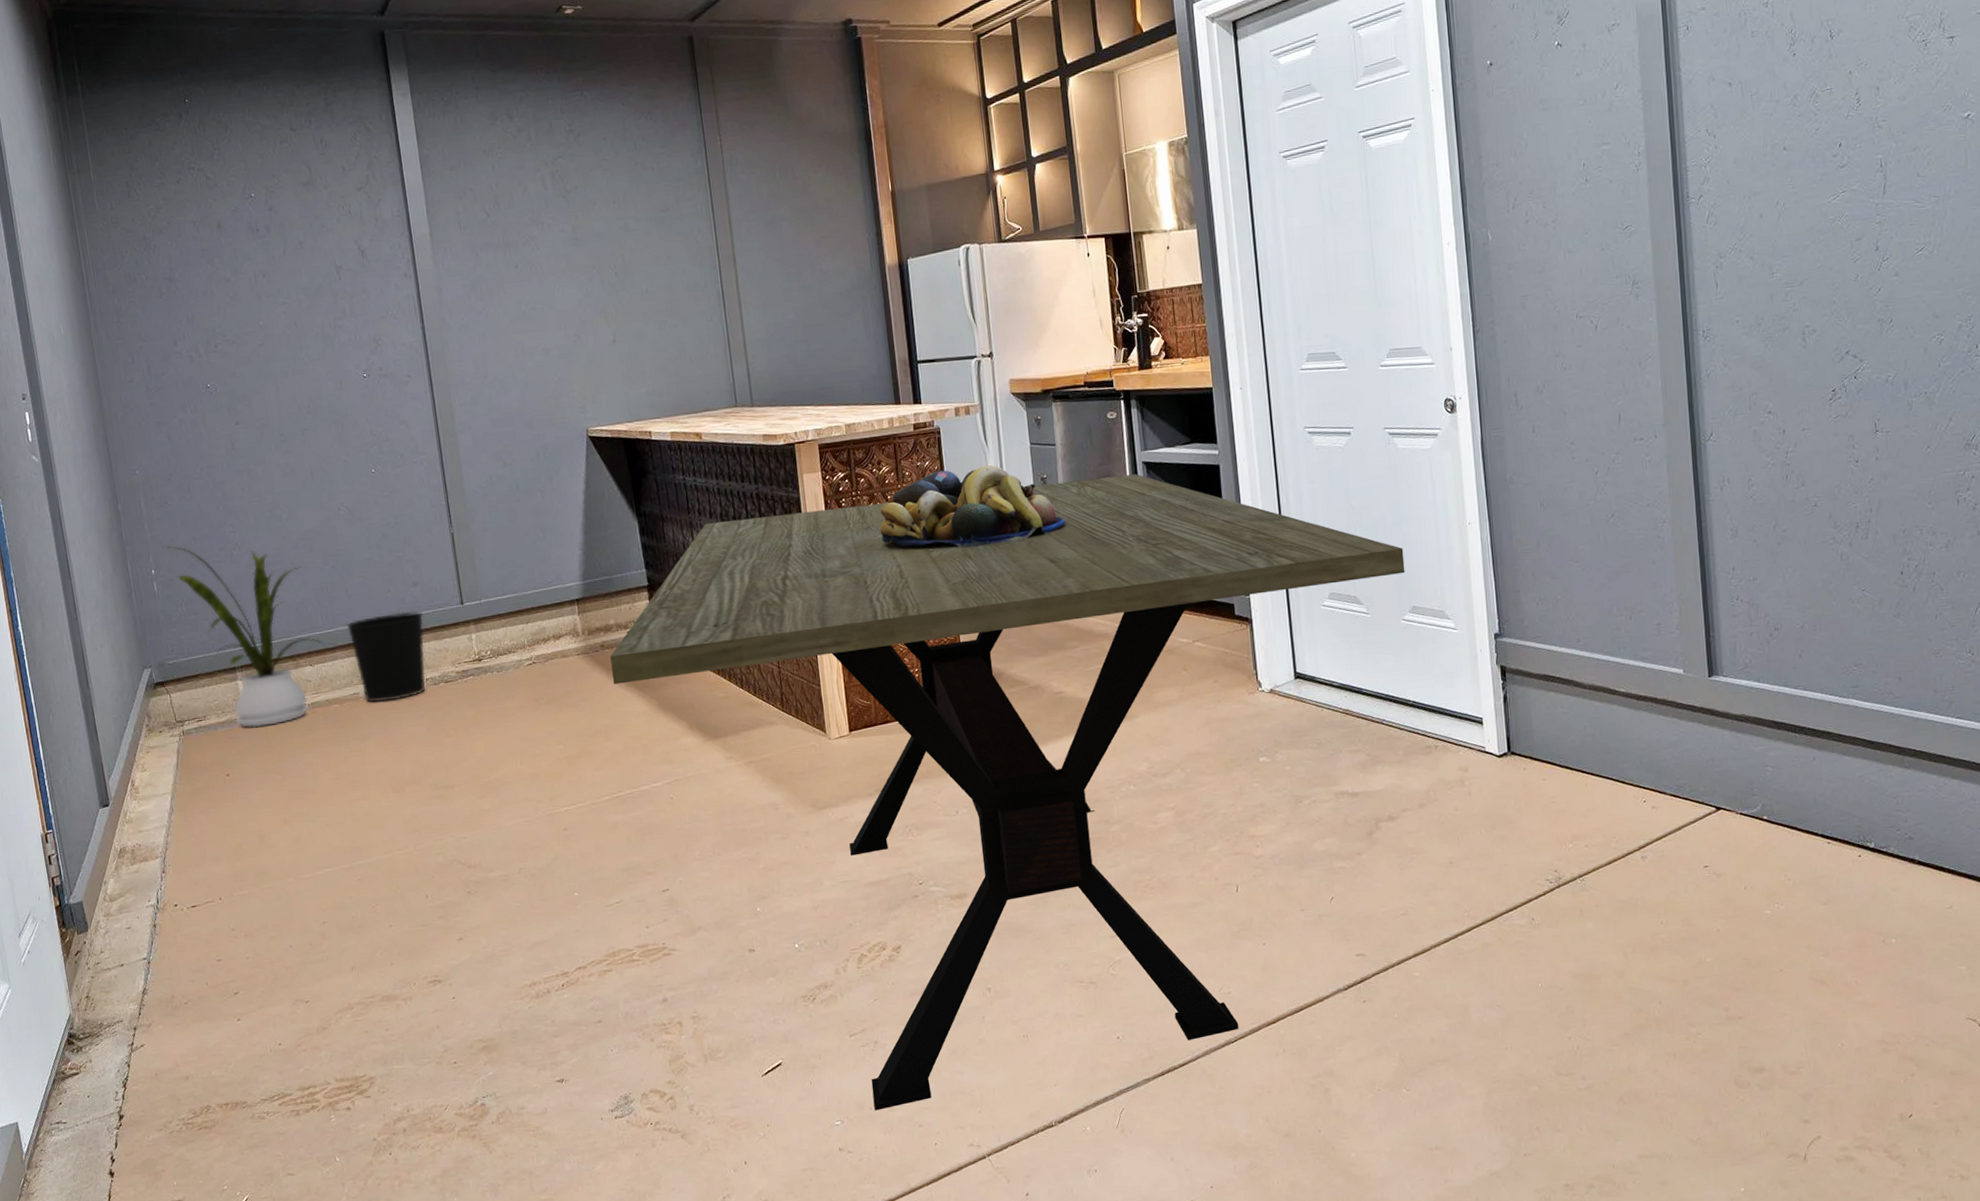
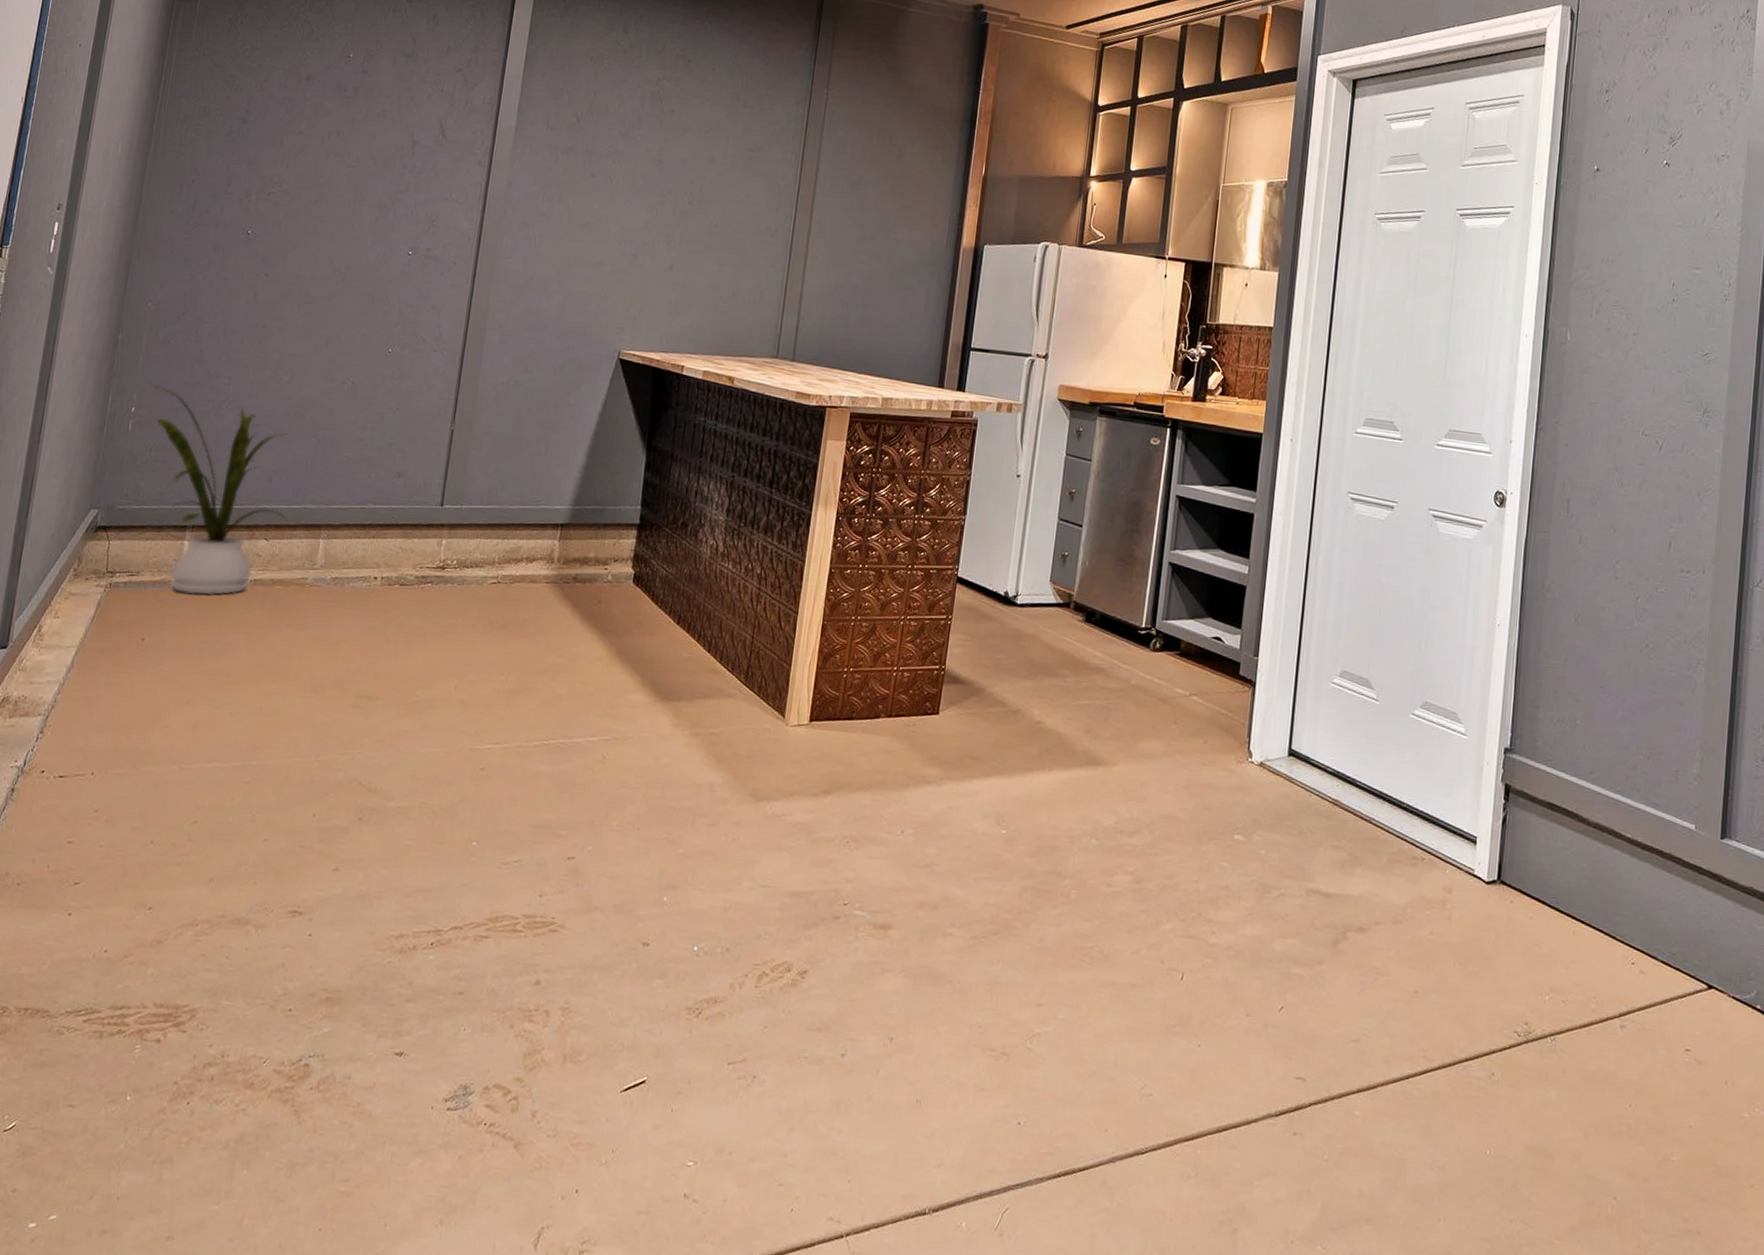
wastebasket: present [346,611,426,702] -> none [311,500,399,595]
dining table: present [610,474,1405,1111] -> none [576,471,1426,1158]
fruit bowl: present [879,465,1065,548] -> none [891,463,1084,553]

